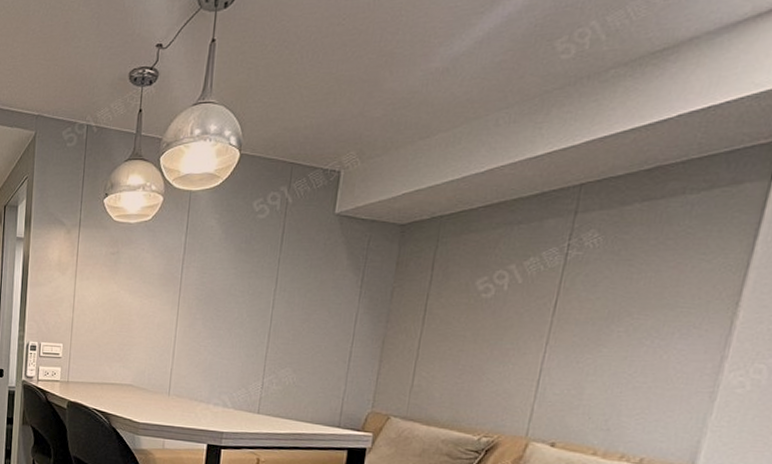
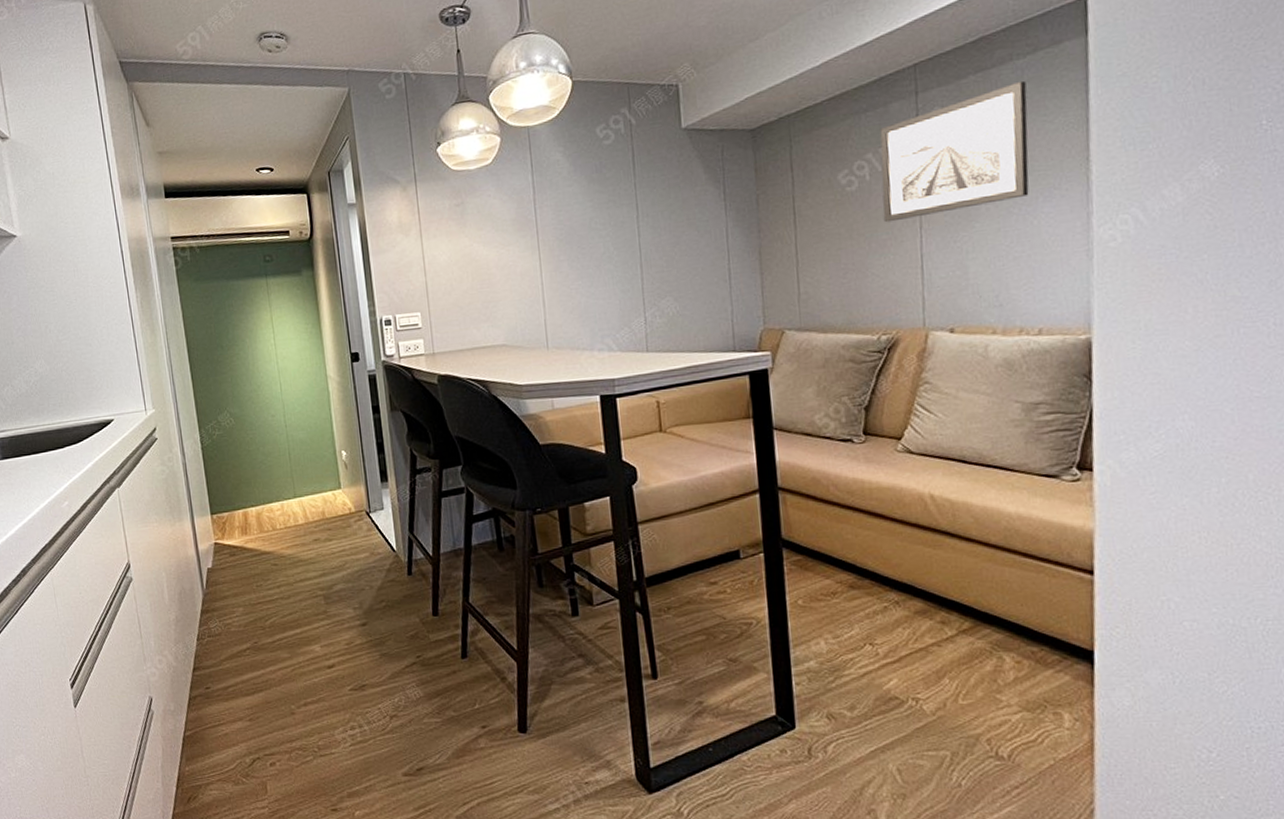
wall art: none [511,216,693,334] -> present [880,80,1029,223]

